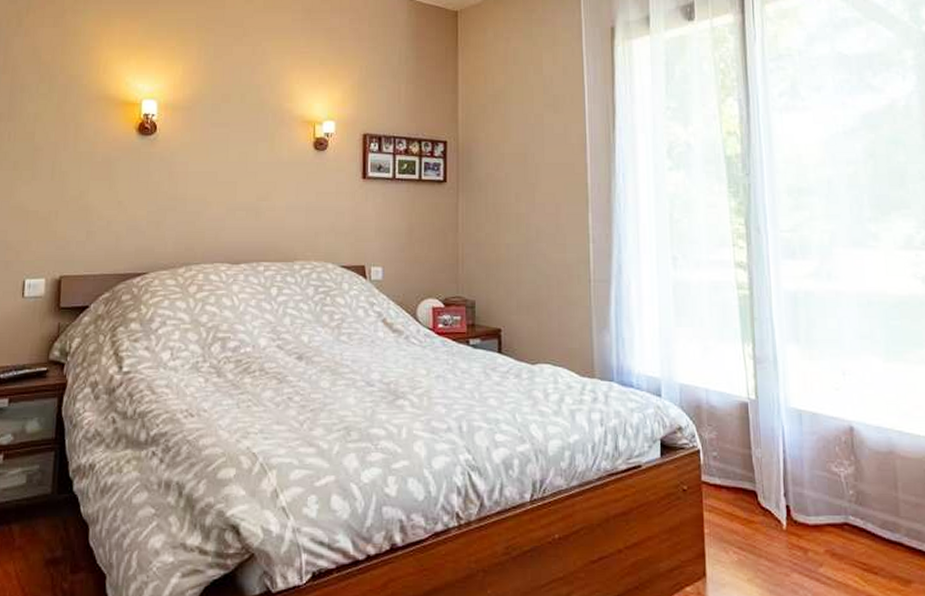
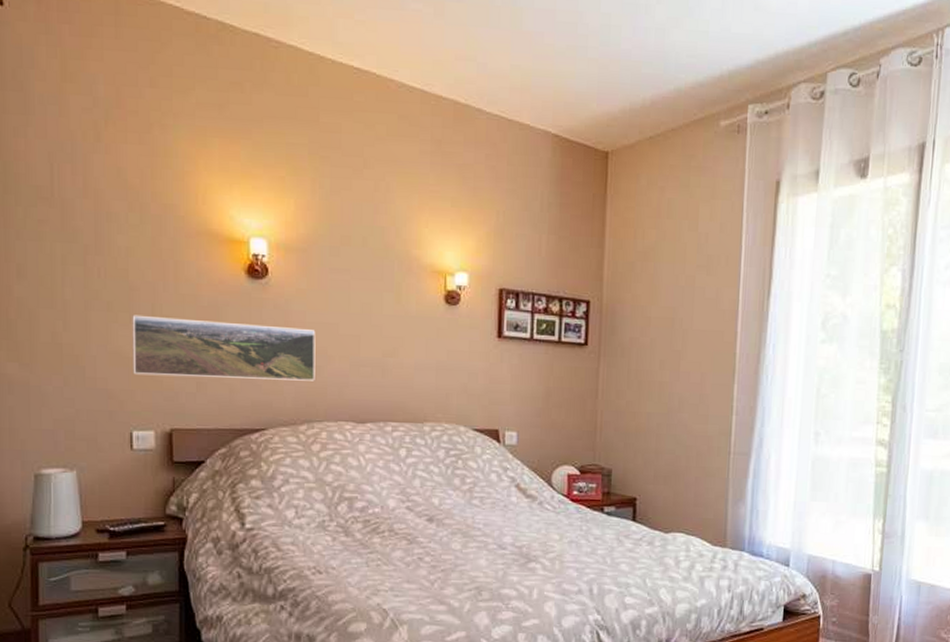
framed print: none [30,172,197,227] -> present [132,315,316,381]

